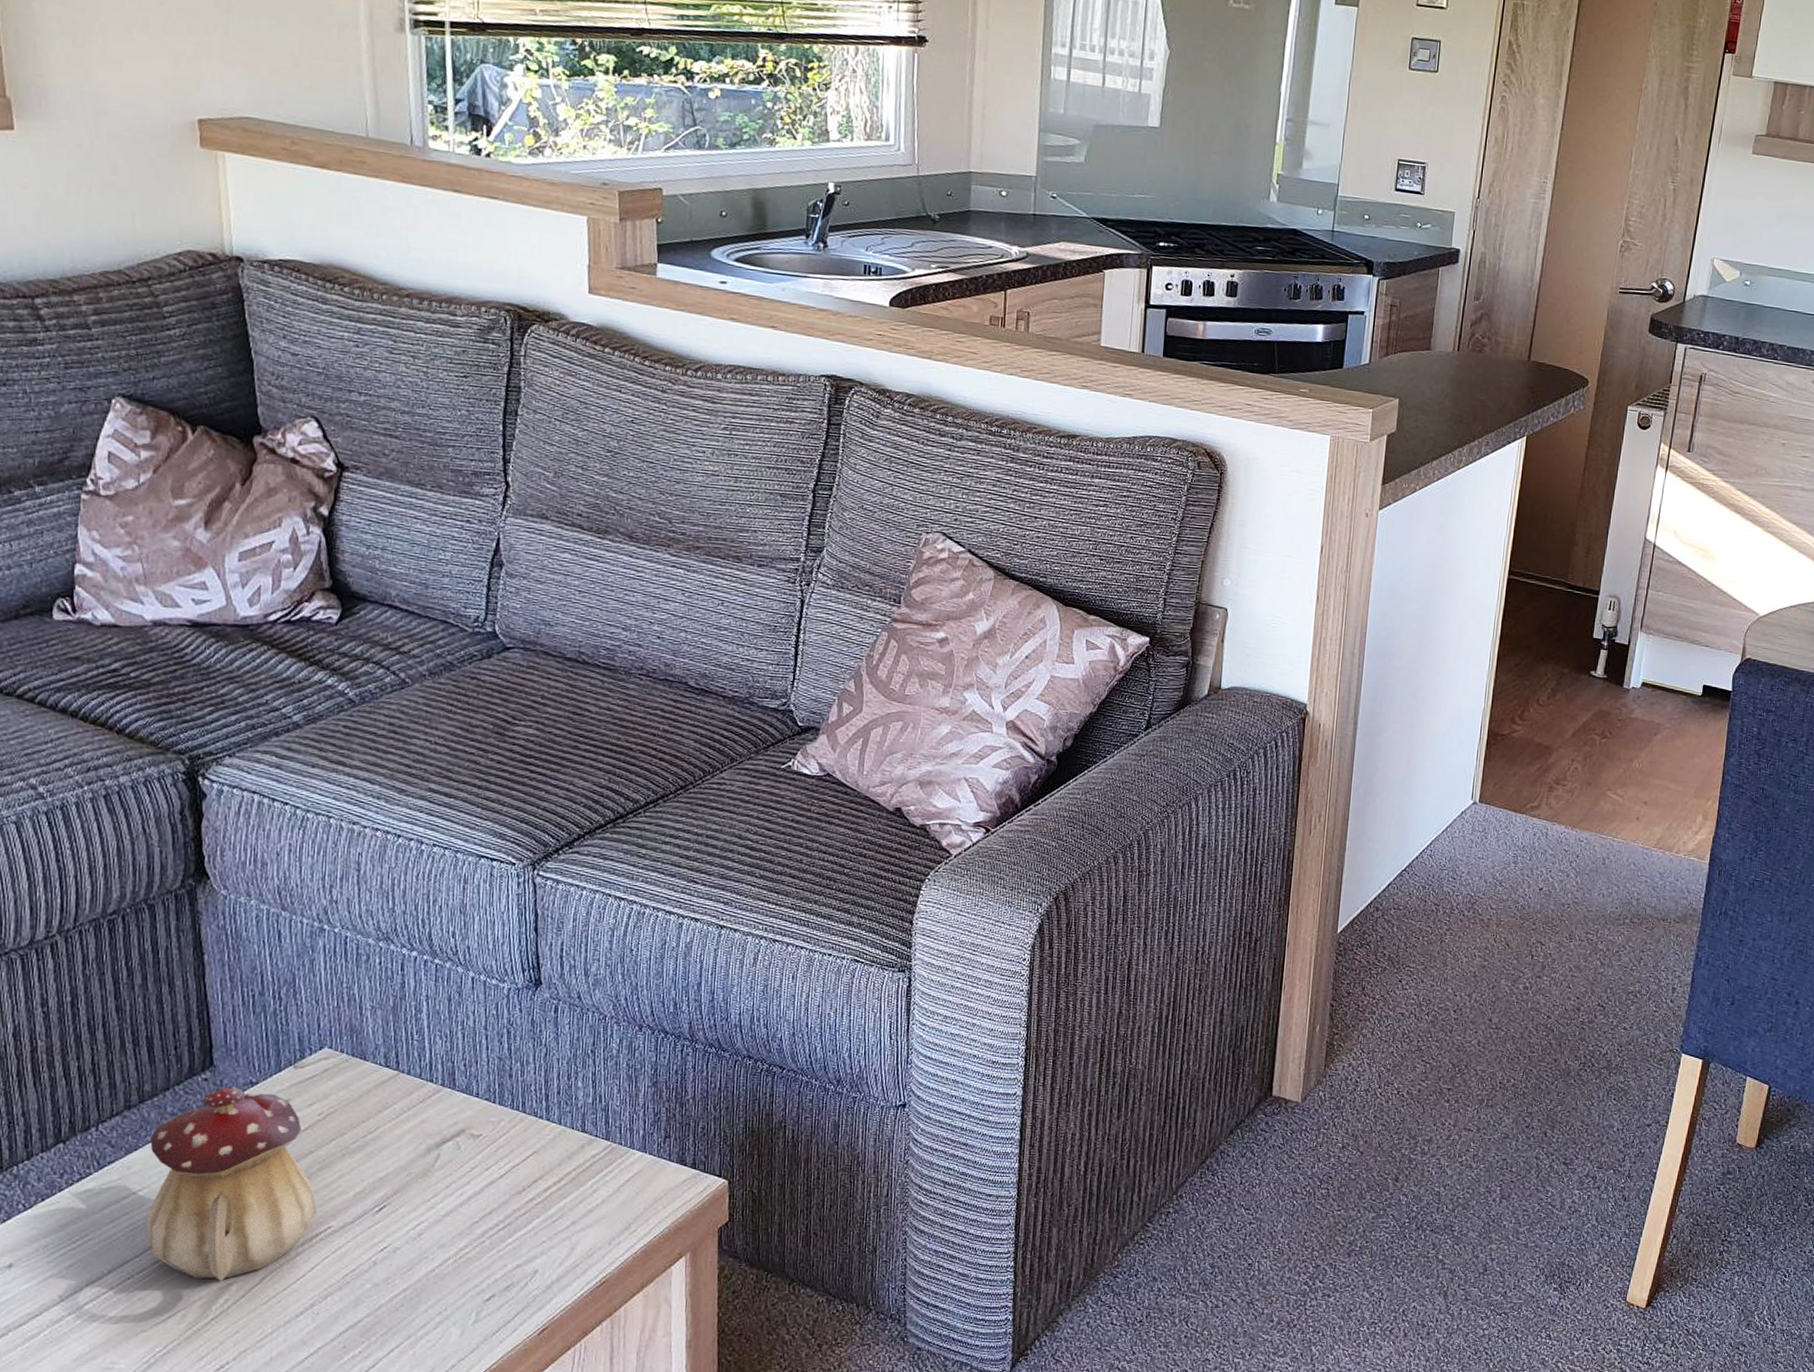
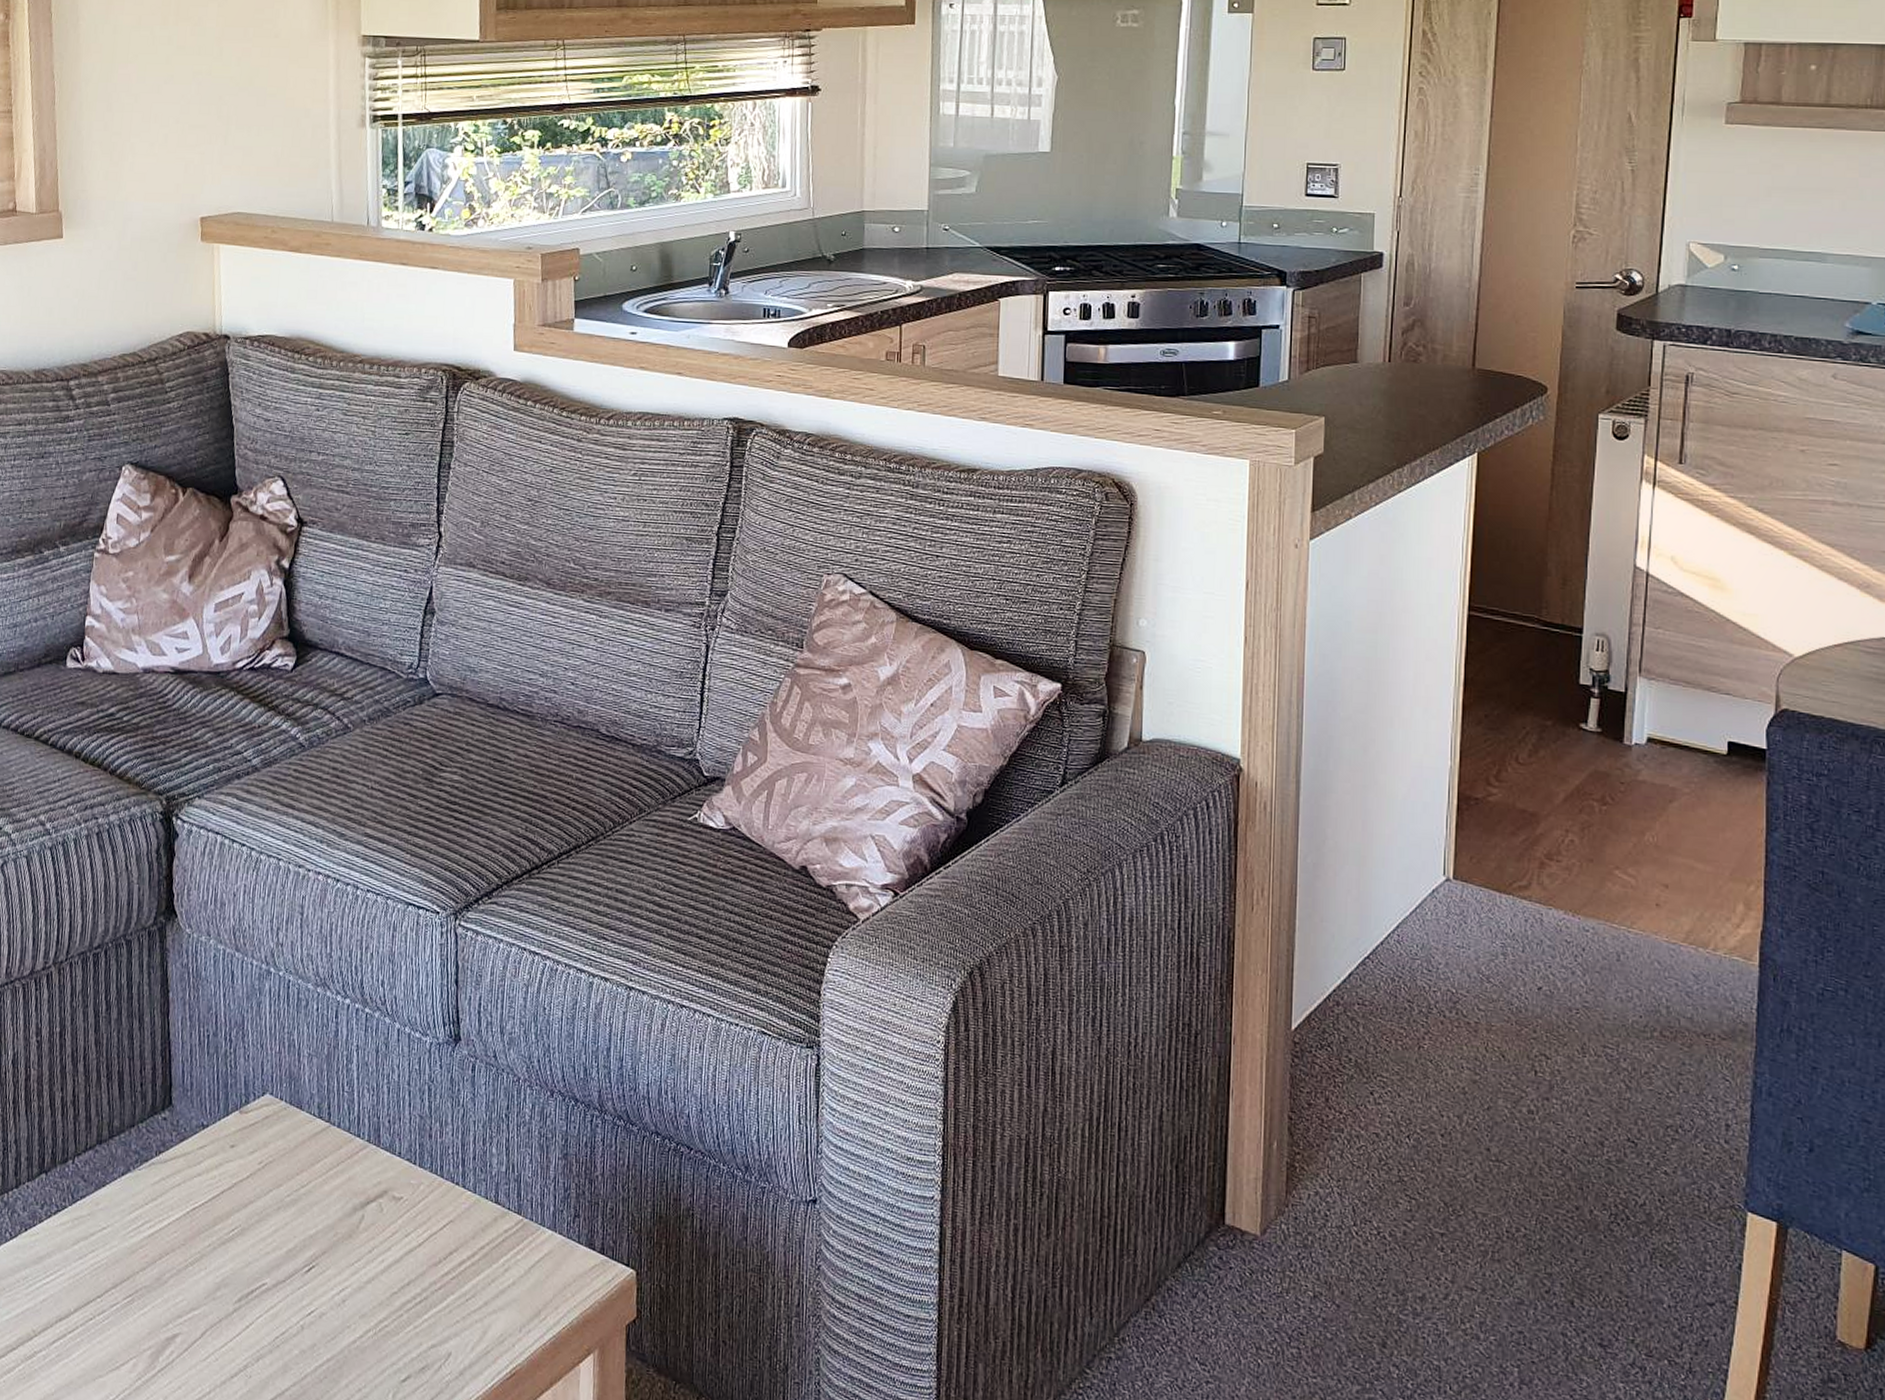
teapot: present [146,1088,317,1281] -> none [108,1128,254,1331]

